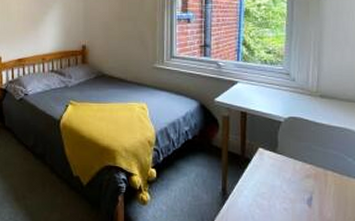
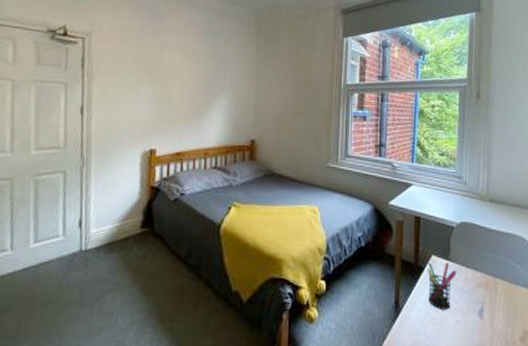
pen holder: none [254,154,284,198] -> present [427,262,456,310]

